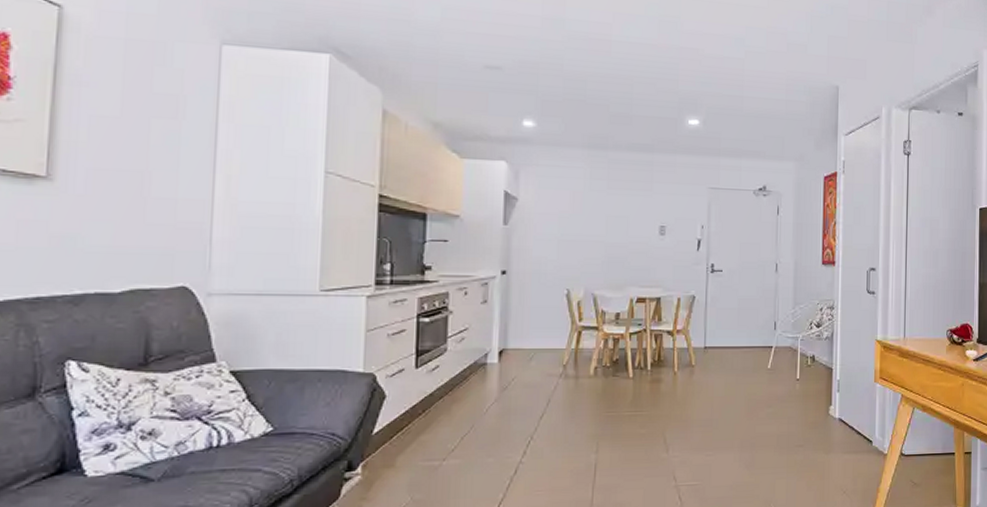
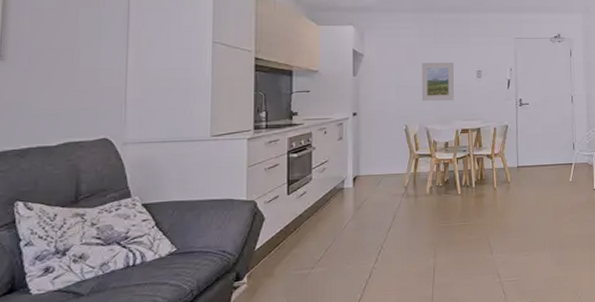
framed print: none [590,212,632,261] -> present [422,62,455,101]

